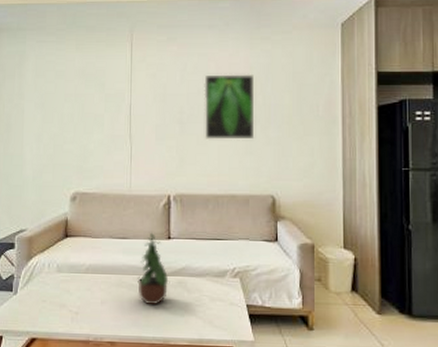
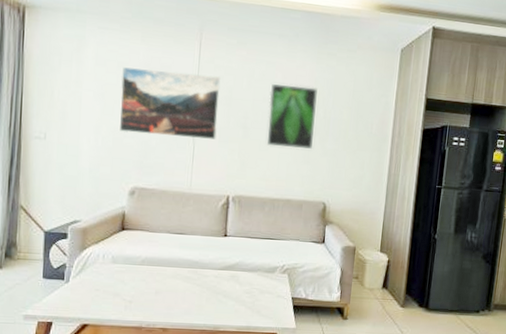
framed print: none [58,74,154,139] -> present [118,67,221,140]
potted plant: present [137,232,169,306] -> none [192,229,223,296]

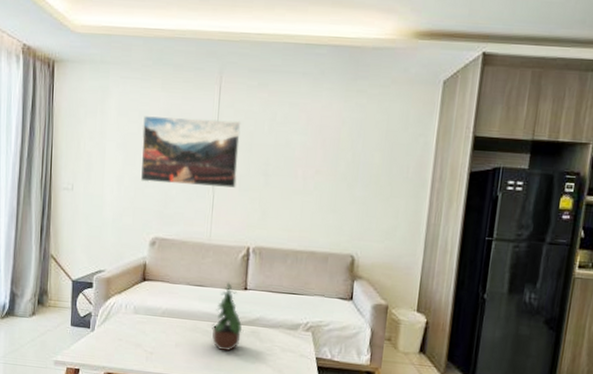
potted plant: none [192,229,223,296] -> present [212,282,243,352]
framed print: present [266,83,318,150] -> none [289,126,345,198]

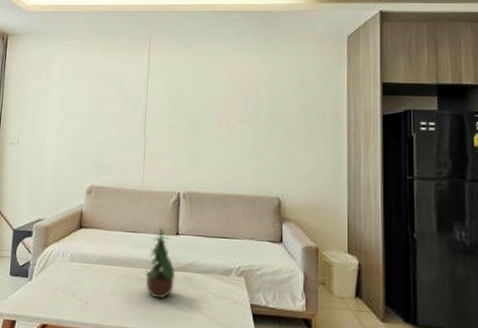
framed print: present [140,116,241,188] -> none [78,77,169,138]

